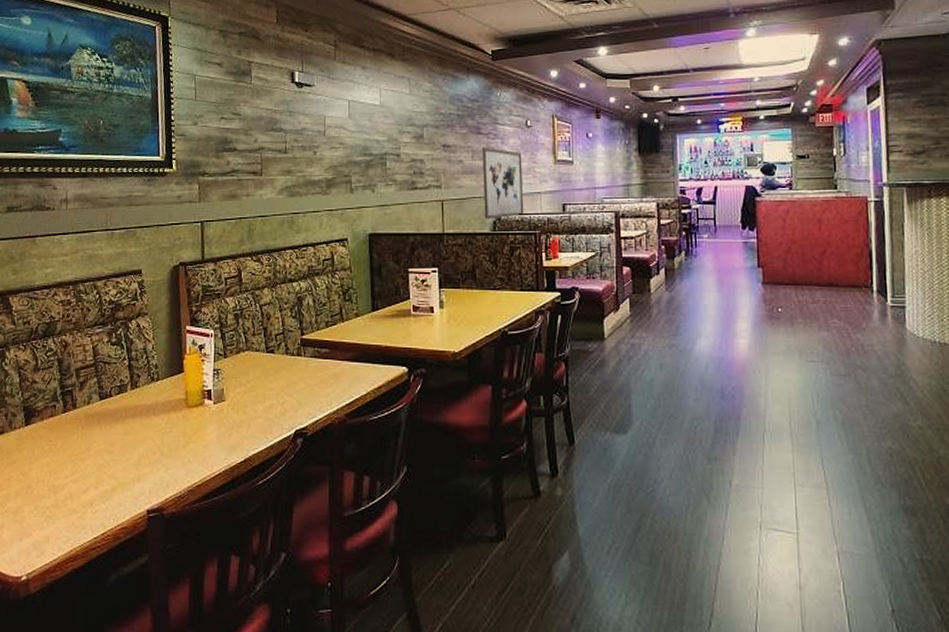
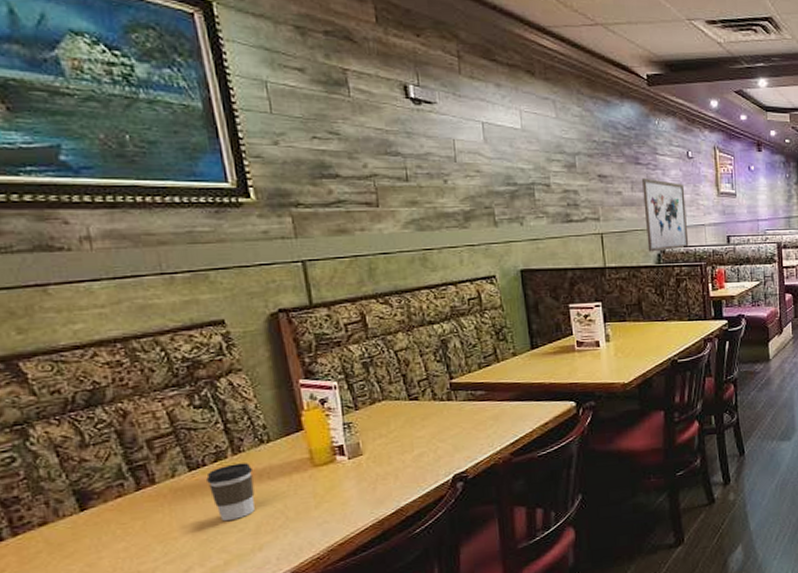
coffee cup: none [110,397,143,450] -> present [206,463,255,522]

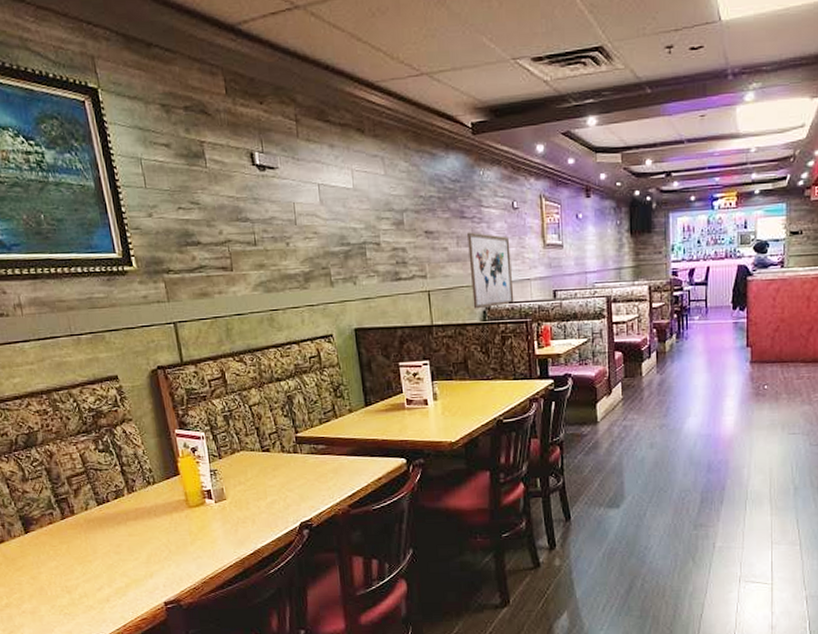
coffee cup: present [206,463,255,522] -> none [110,501,146,551]

